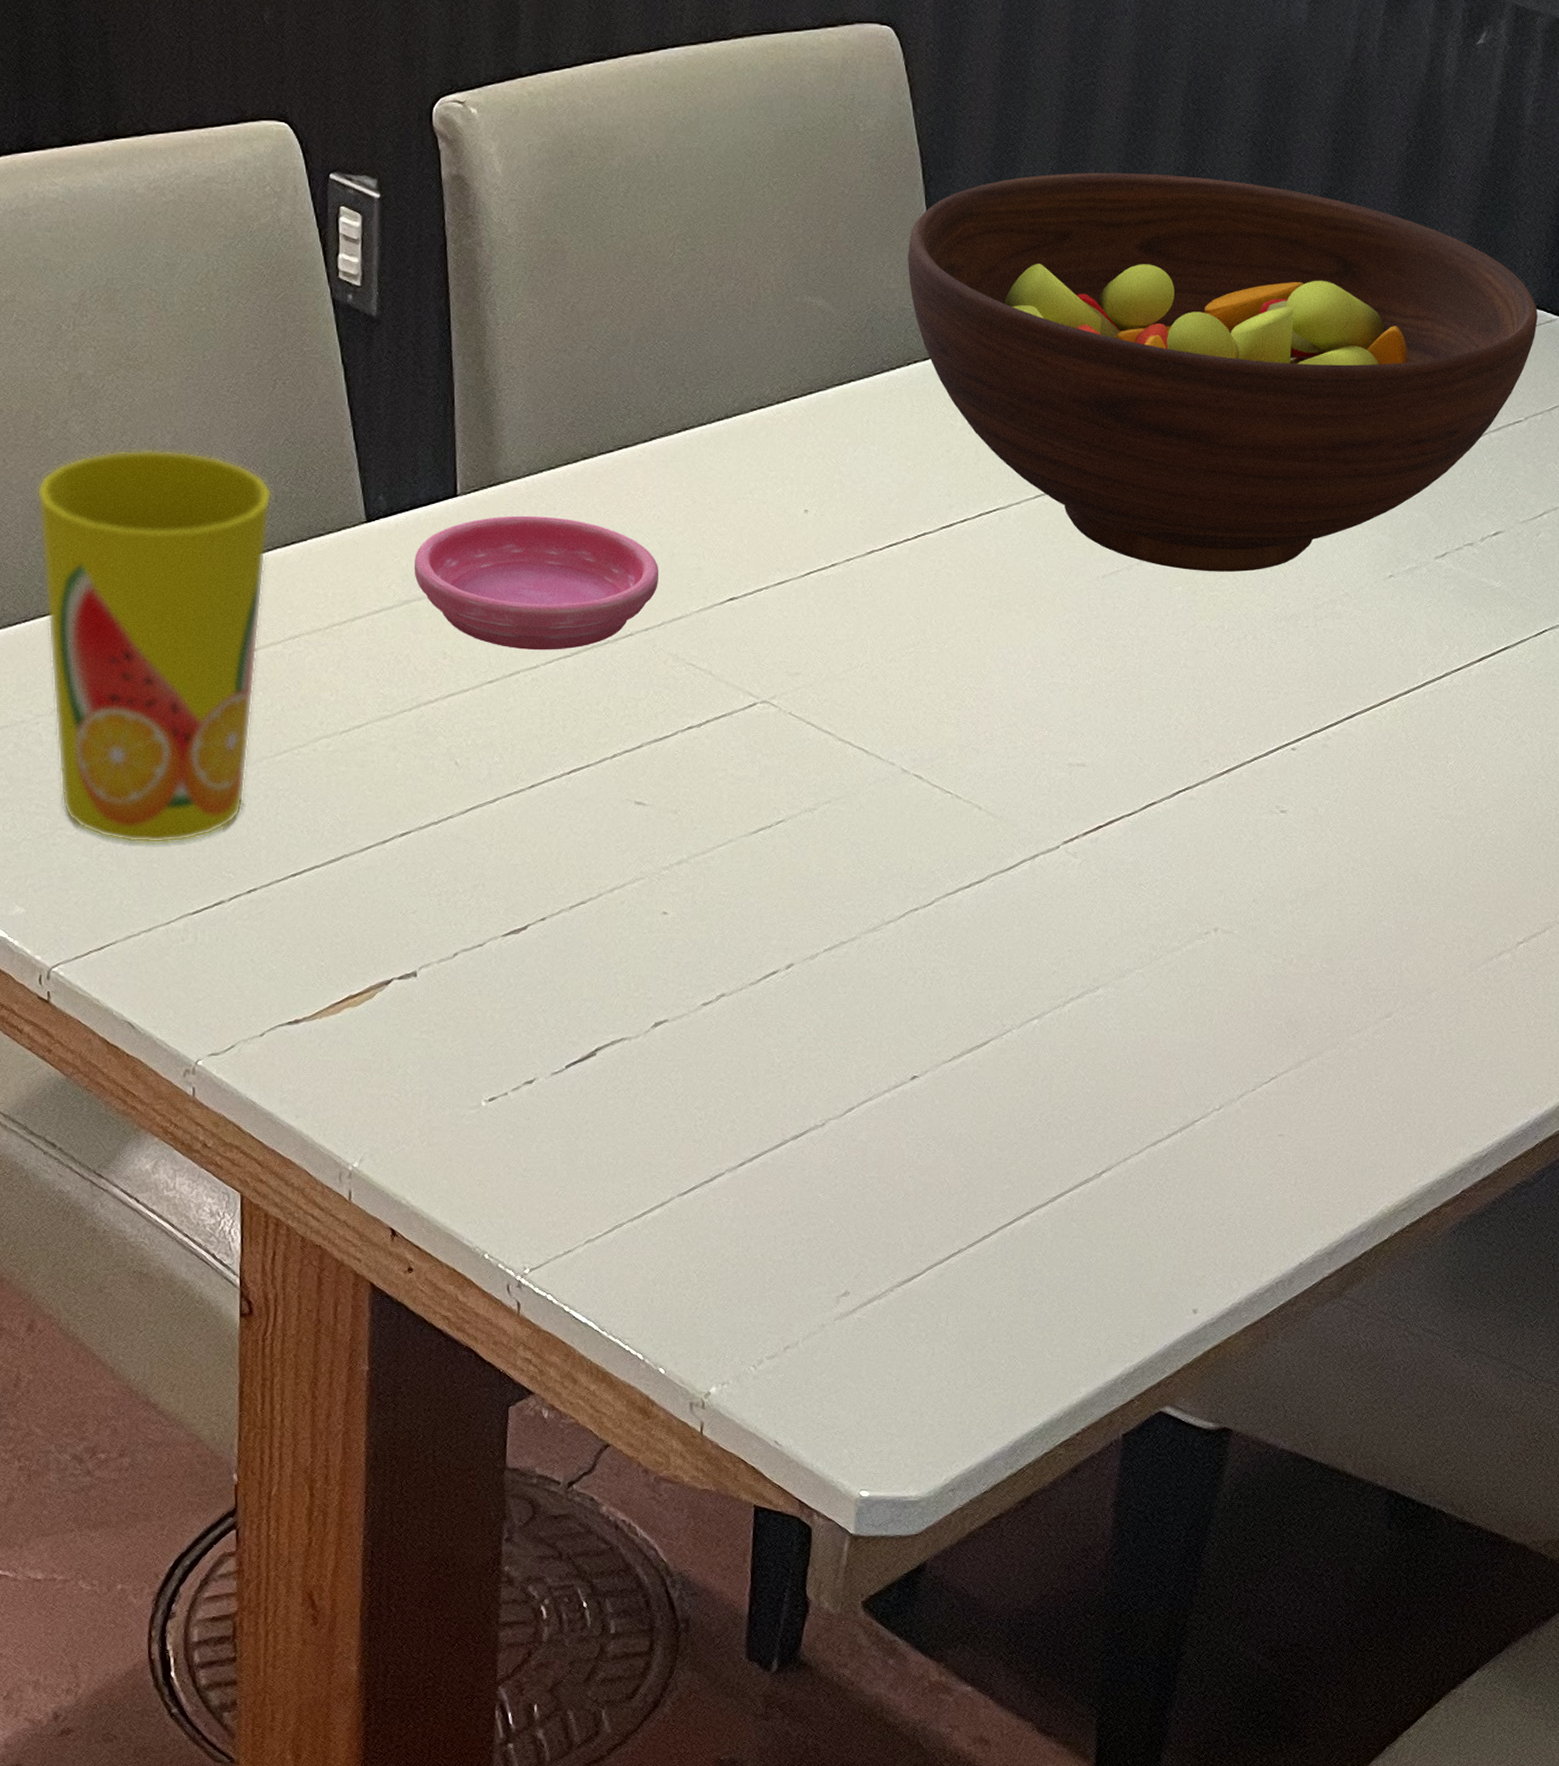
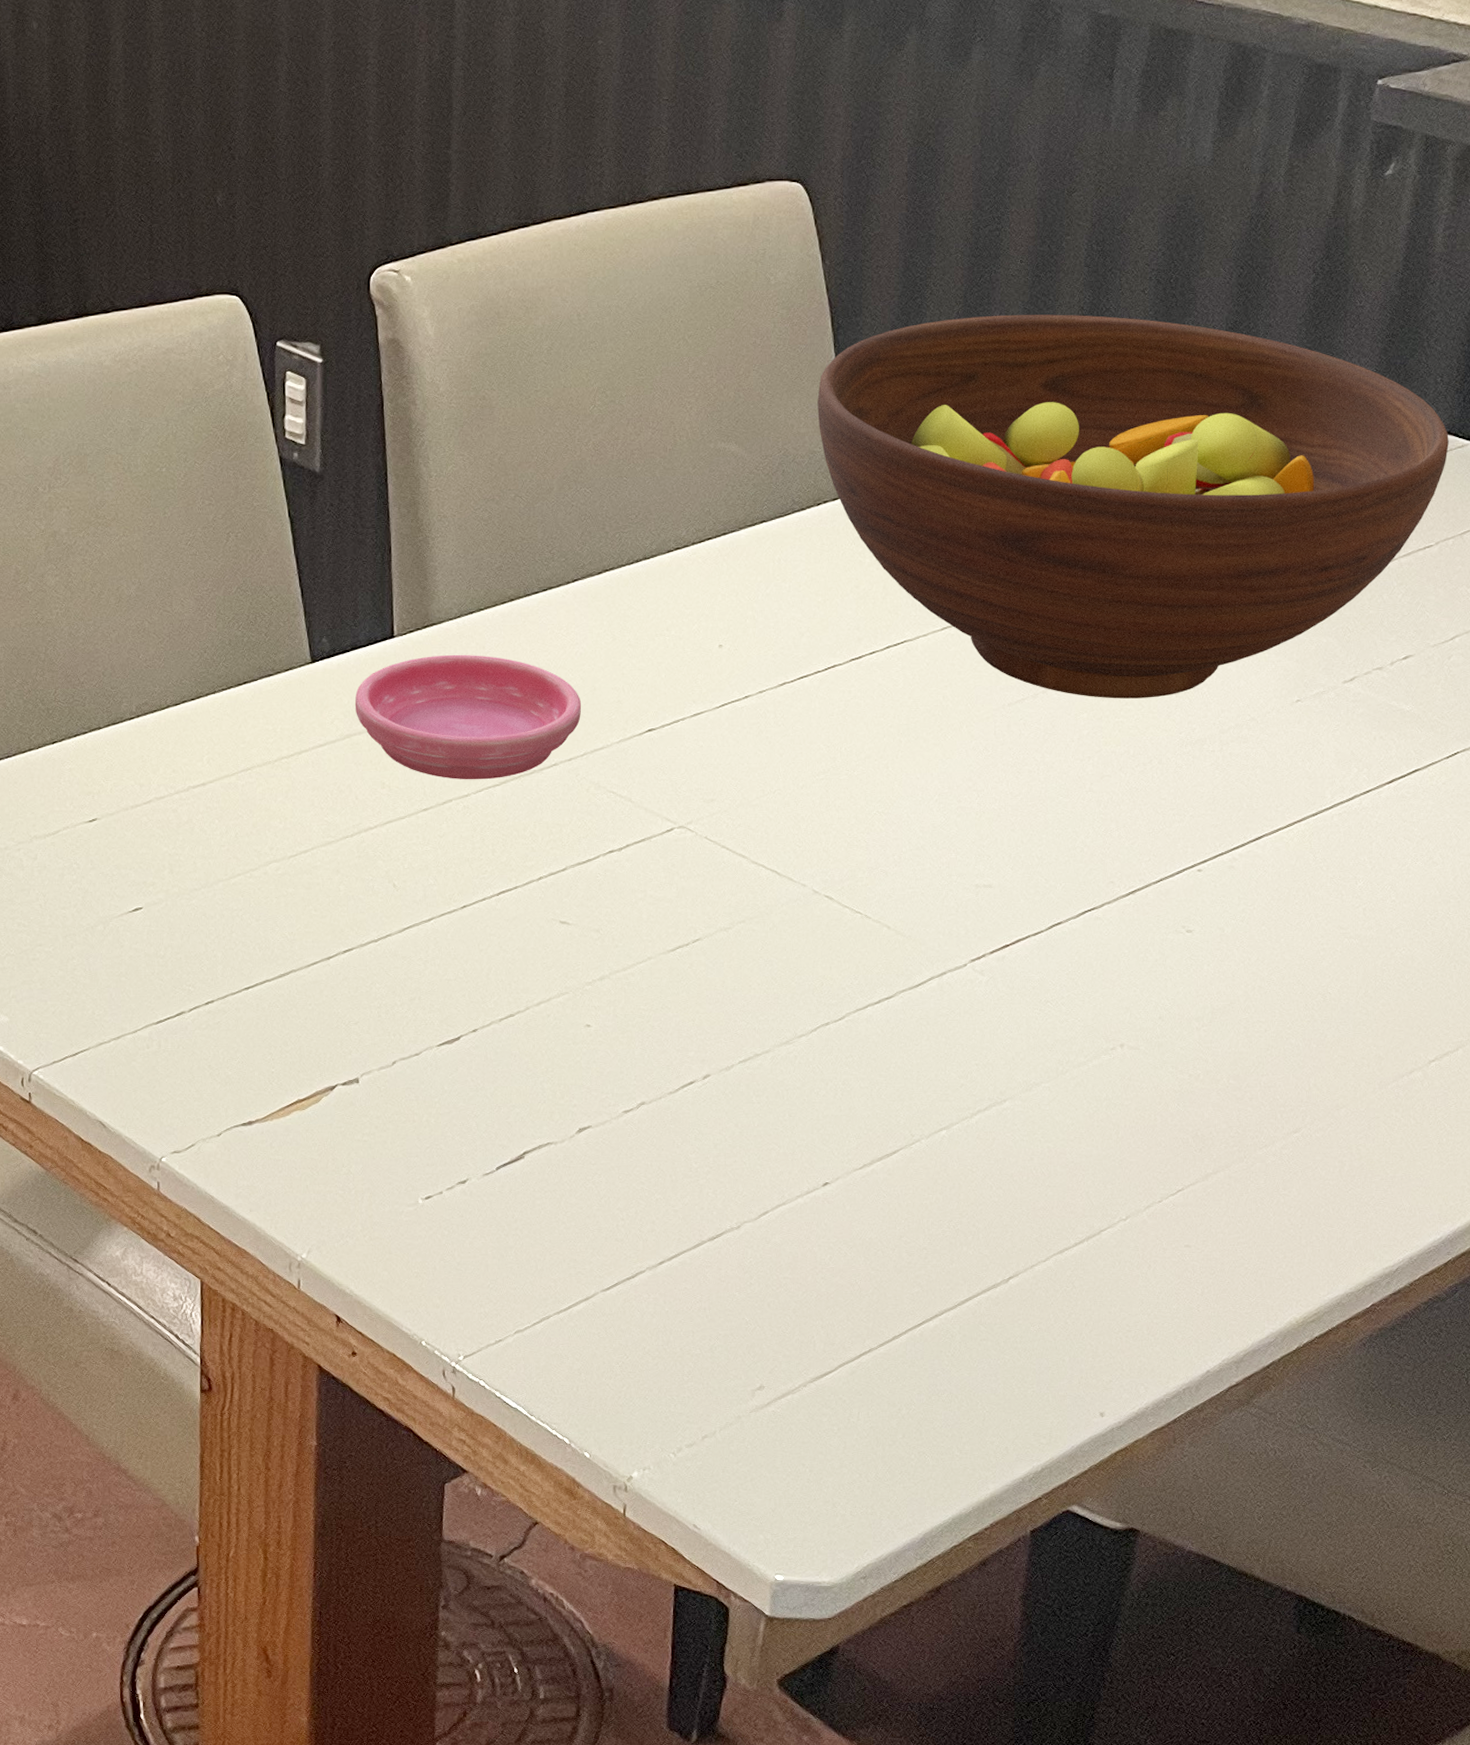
cup: present [36,450,272,844] -> none [17,599,226,959]

